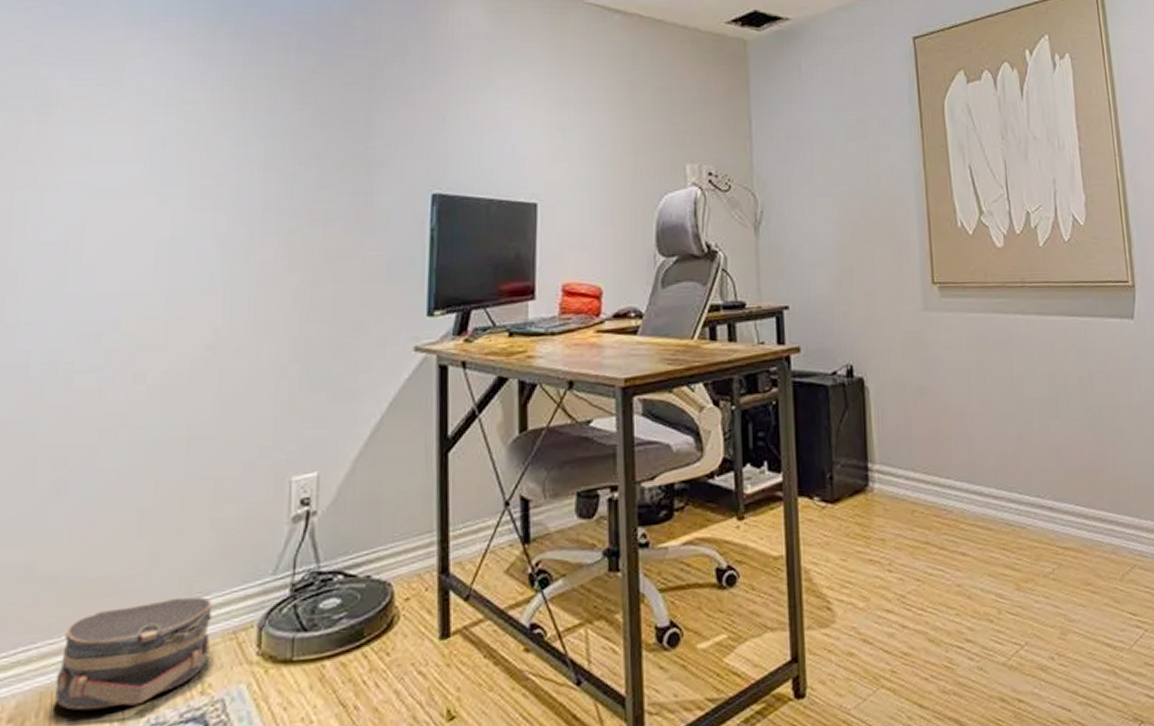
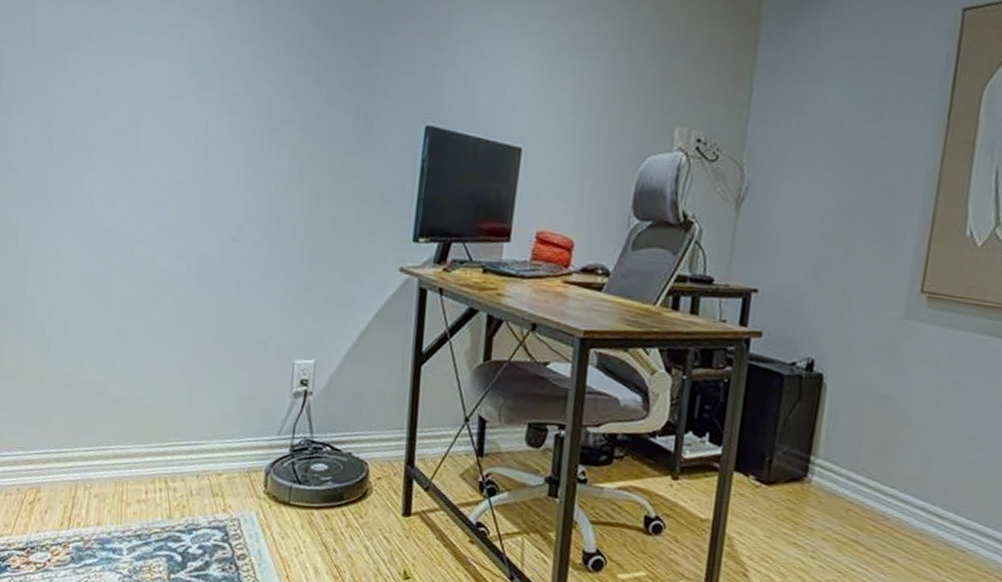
hat box: present [55,597,212,711] -> none [125,433,233,508]

